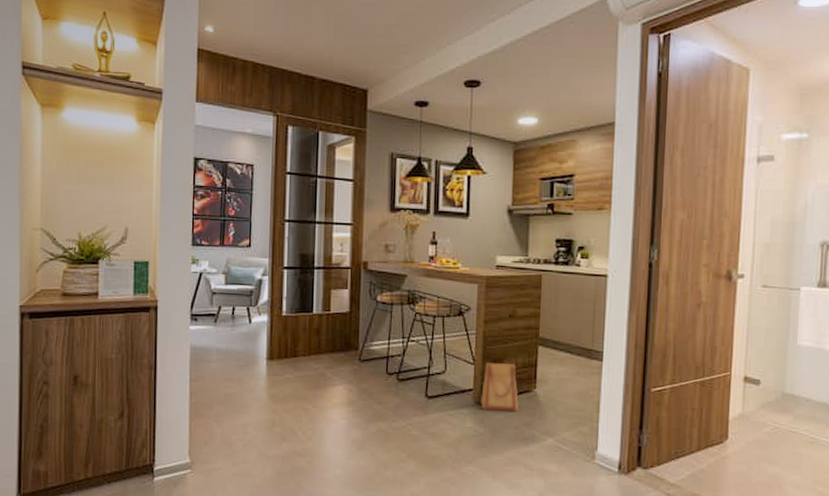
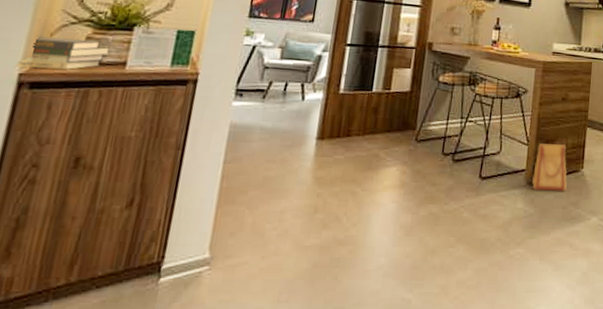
books: none [15,273,83,301] -> present [13,37,110,70]

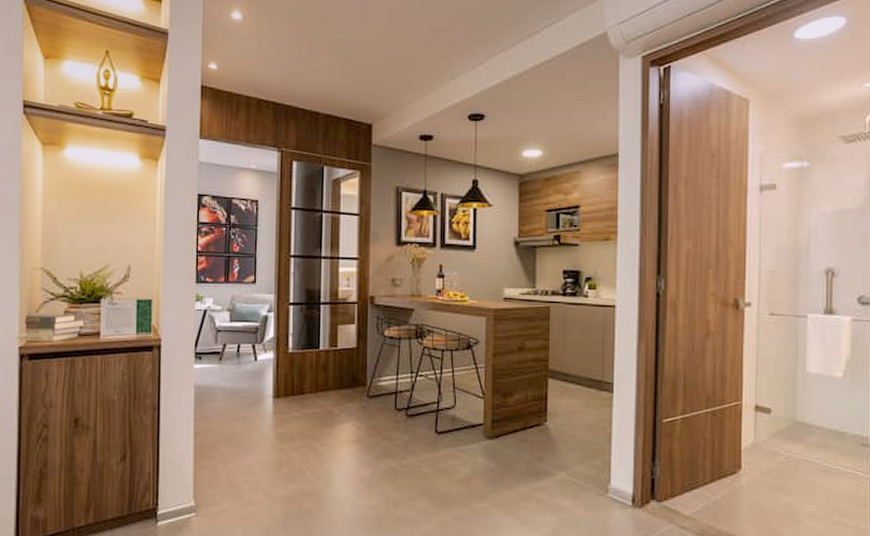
shopping bag: present [532,143,567,192] -> none [491,396,529,447]

